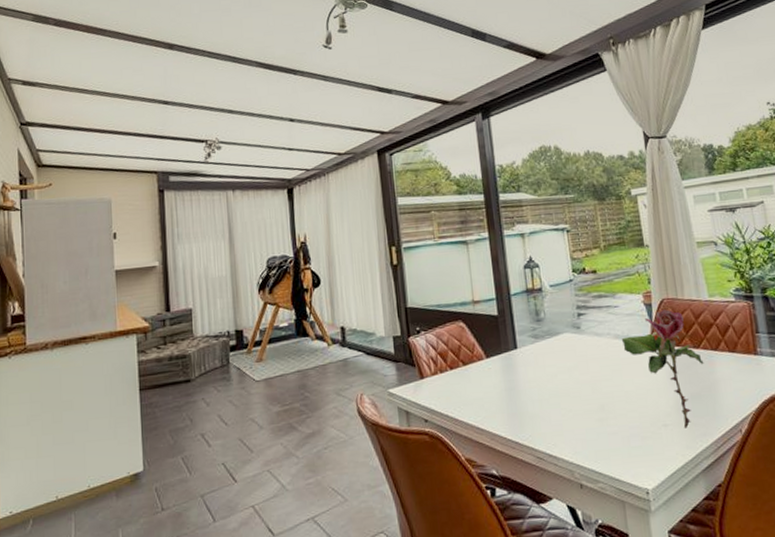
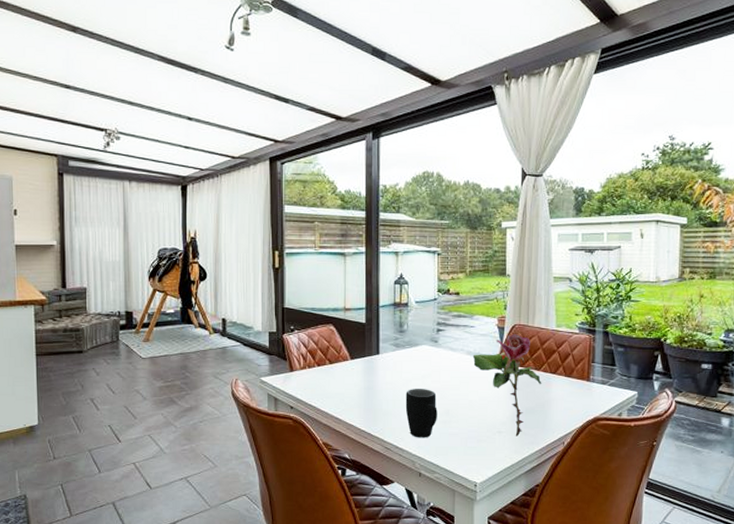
mug: none [552,383,592,442] -> present [405,389,437,438]

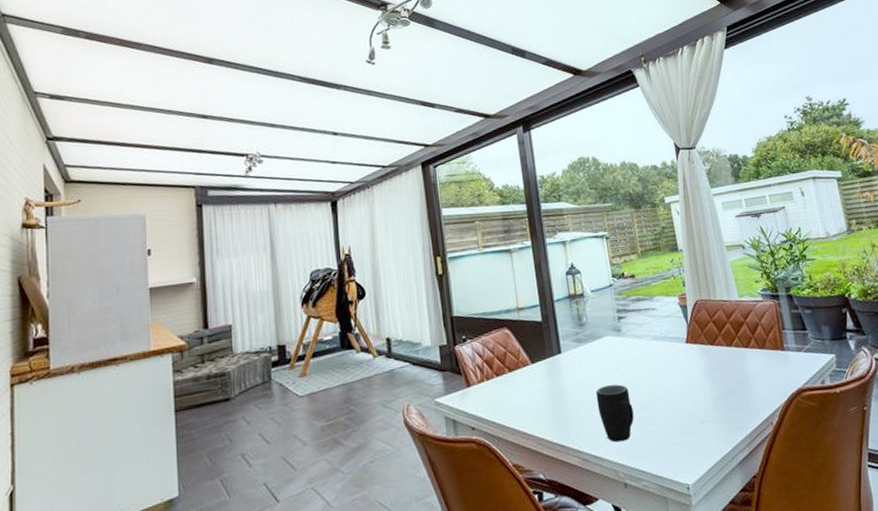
flower: present [472,334,542,437] -> none [659,310,736,424]

